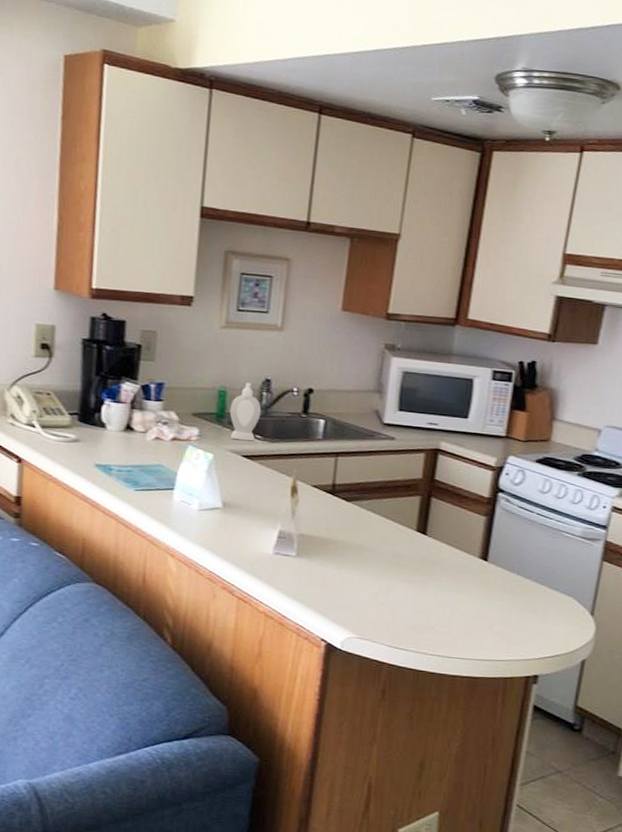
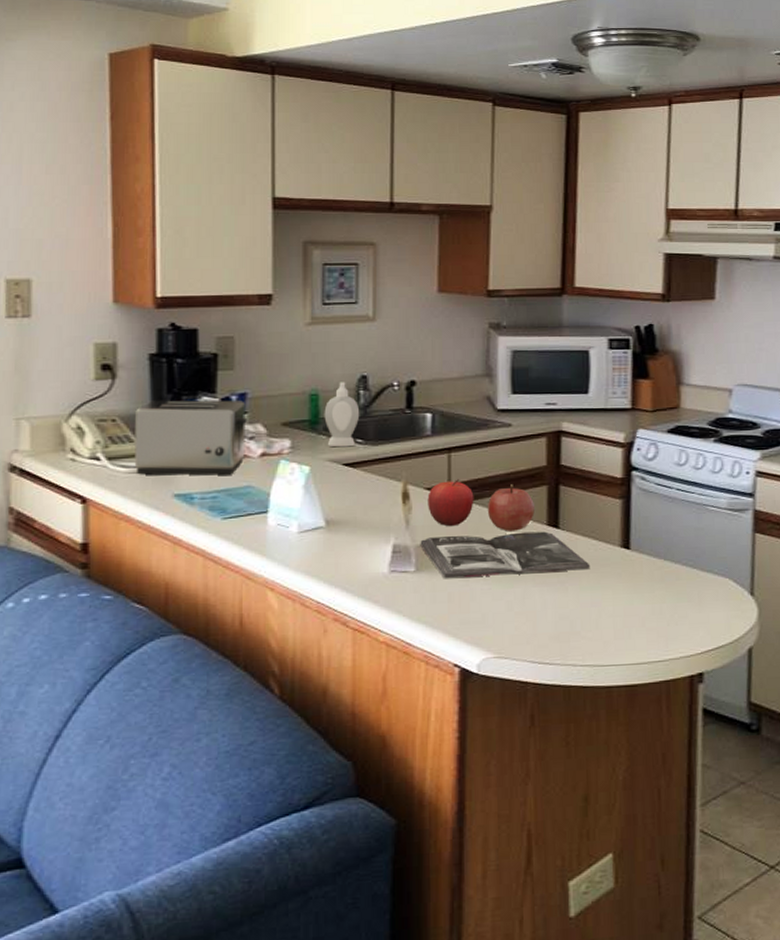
toaster: none [64,380,162,453] -> present [134,399,247,476]
magazine: none [302,528,450,574] -> present [420,531,591,579]
fruit: none [312,480,355,522] -> present [427,478,474,527]
fruit: none [364,491,407,533] -> present [487,484,535,531]

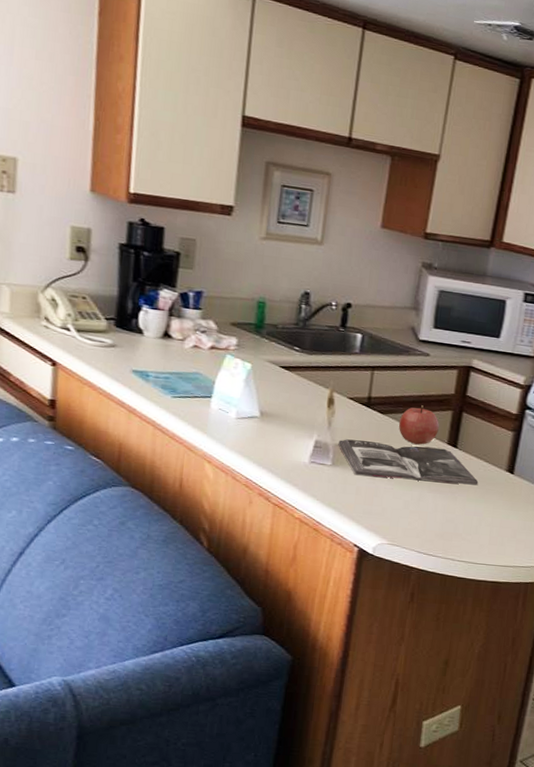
toaster: present [134,399,247,476] -> none [100,285,201,361]
soap bottle: present [324,381,360,448] -> none [268,294,300,353]
fruit: present [427,478,474,527] -> none [348,393,389,433]

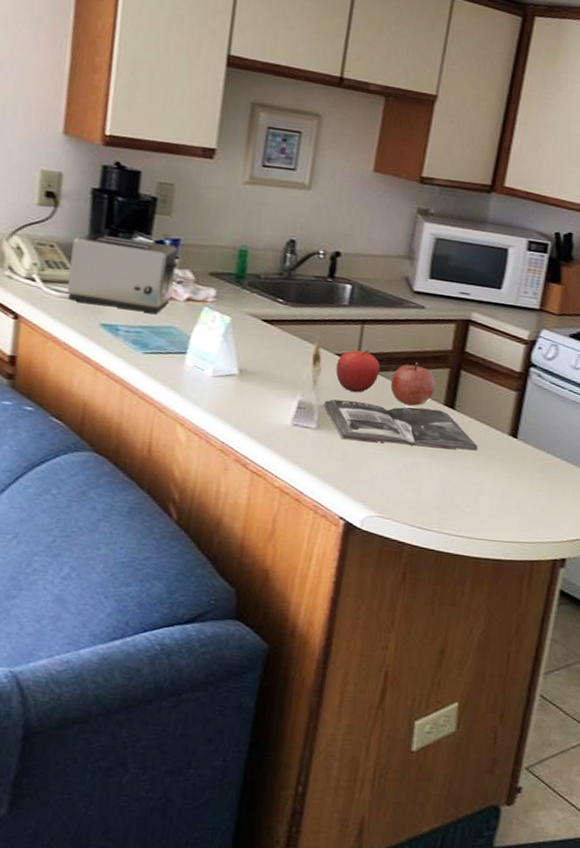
toaster: none [100,285,201,361] -> present [67,232,178,314]
fruit: none [348,393,389,433] -> present [335,349,381,393]

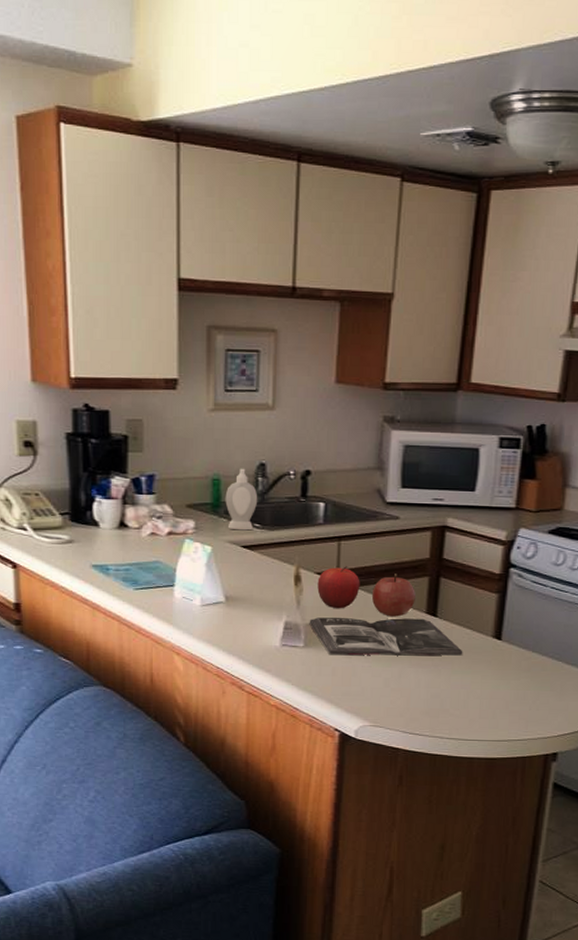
toaster: present [67,232,178,314] -> none [56,477,155,550]
soap bottle: none [249,242,285,305] -> present [225,468,258,531]

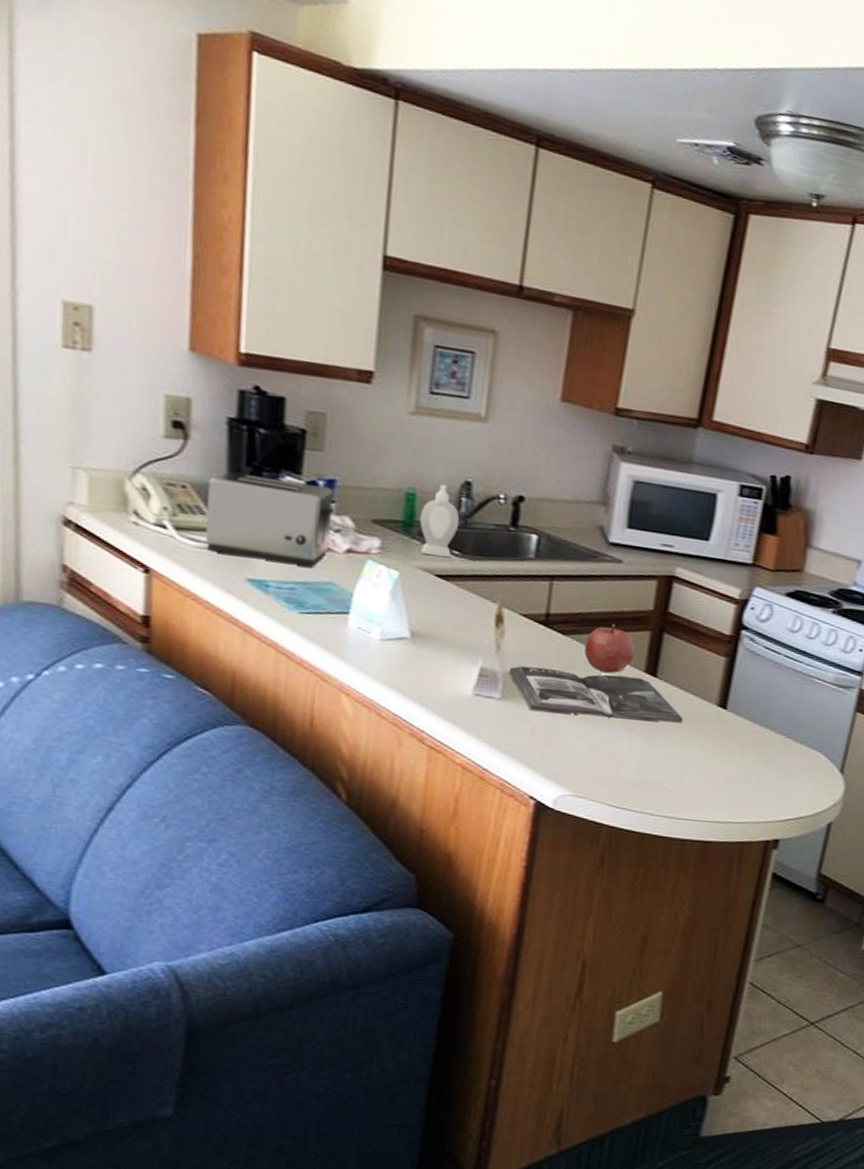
toaster: none [56,477,155,550] -> present [205,471,334,567]
fruit: present [317,565,360,609] -> none [521,609,573,659]

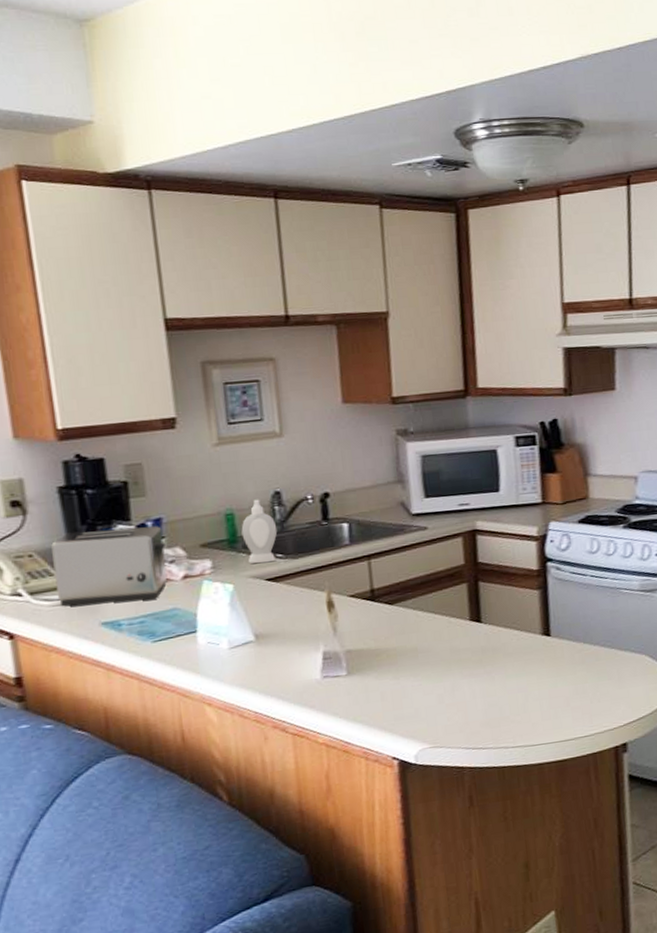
magazine: present [509,666,683,723] -> none [349,626,515,680]
fruit: present [583,624,635,673] -> none [410,584,457,630]

